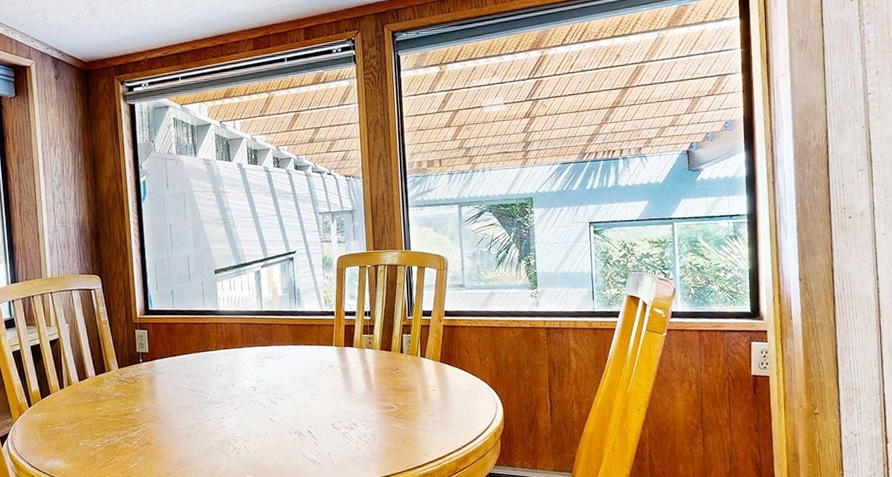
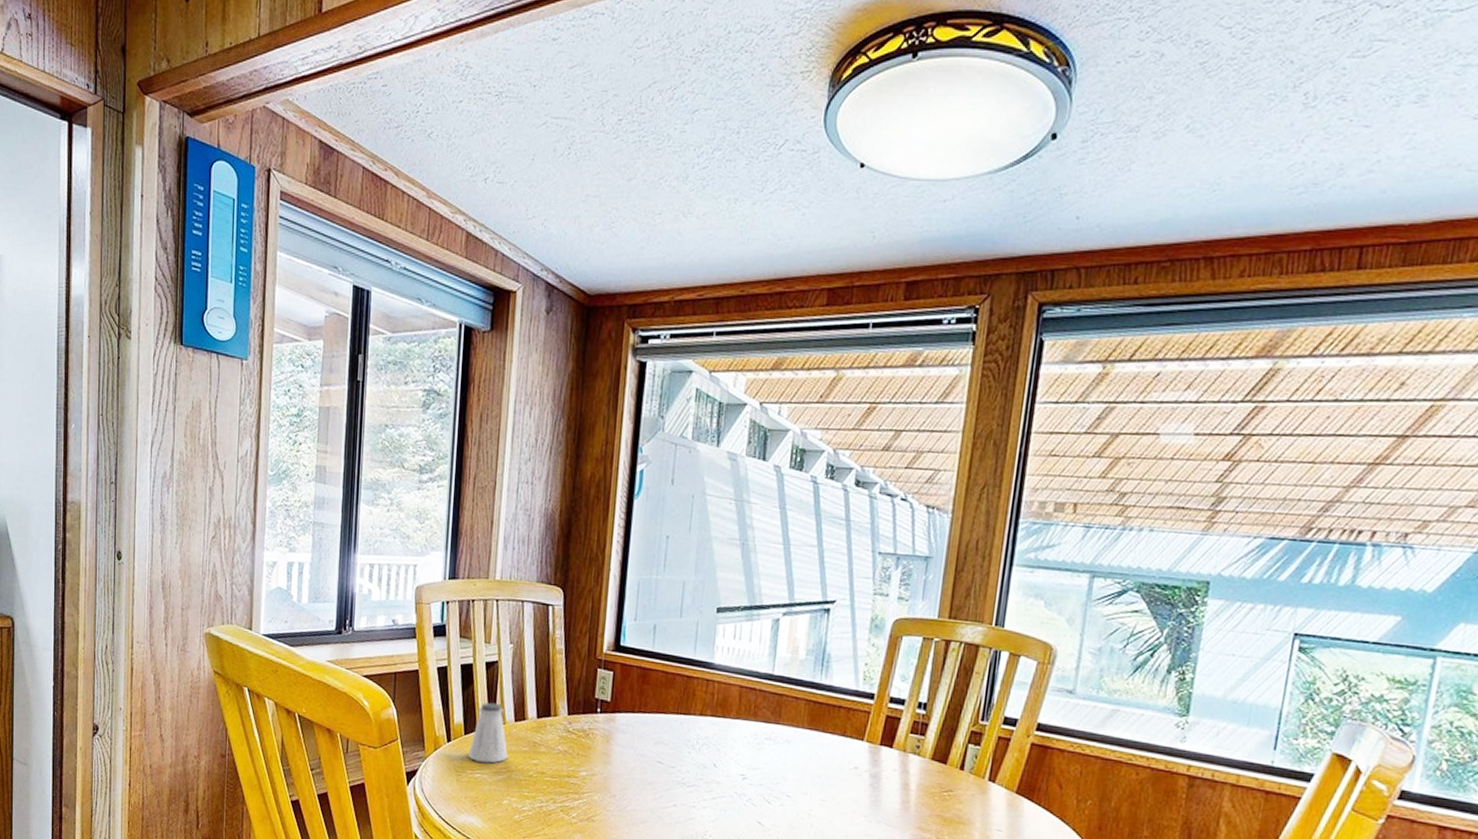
saltshaker: none [46,370,78,418] -> present [468,702,508,764]

